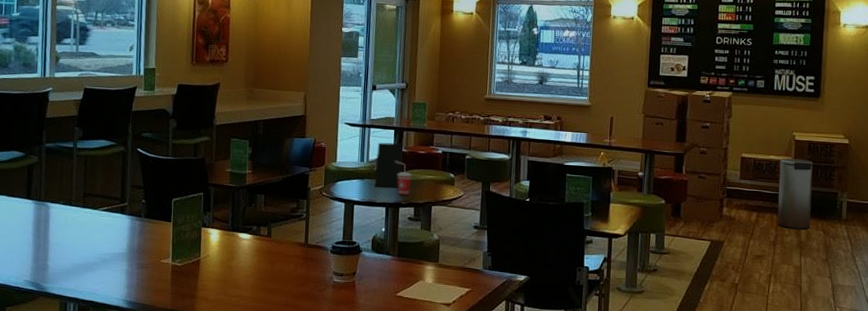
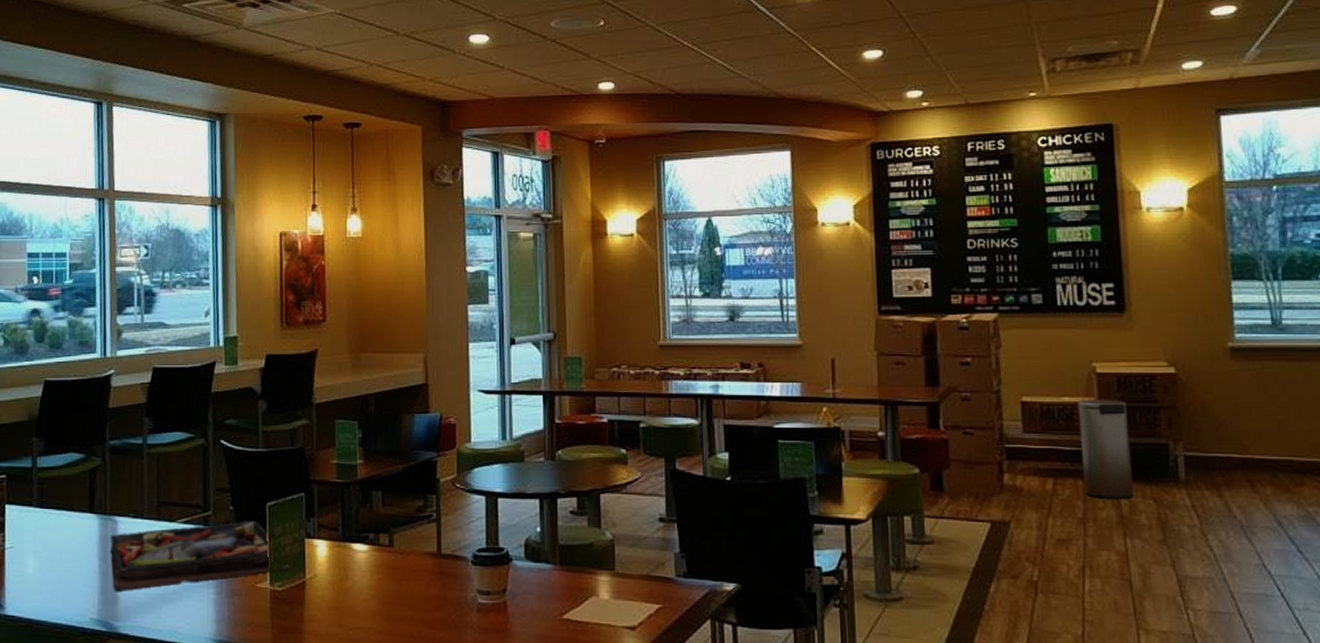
food tray: none [43,212,188,261] -> present [110,521,289,591]
paper bag: present [375,142,403,189] -> none [521,411,558,474]
beverage cup: present [394,161,412,196] -> none [546,436,571,482]

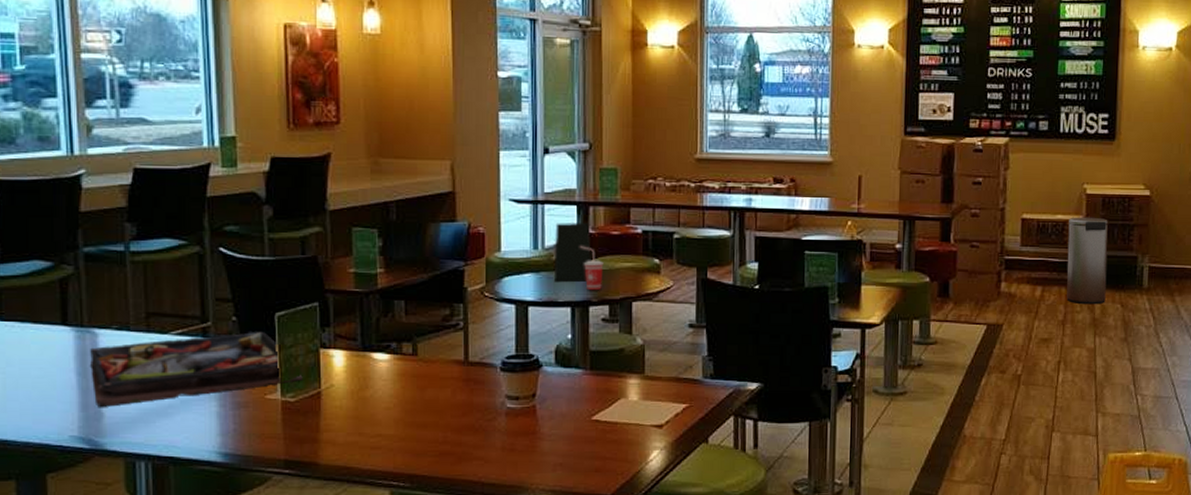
paper bag: none [521,411,558,474] -> present [554,222,591,283]
beverage cup: none [546,436,571,482] -> present [579,246,604,291]

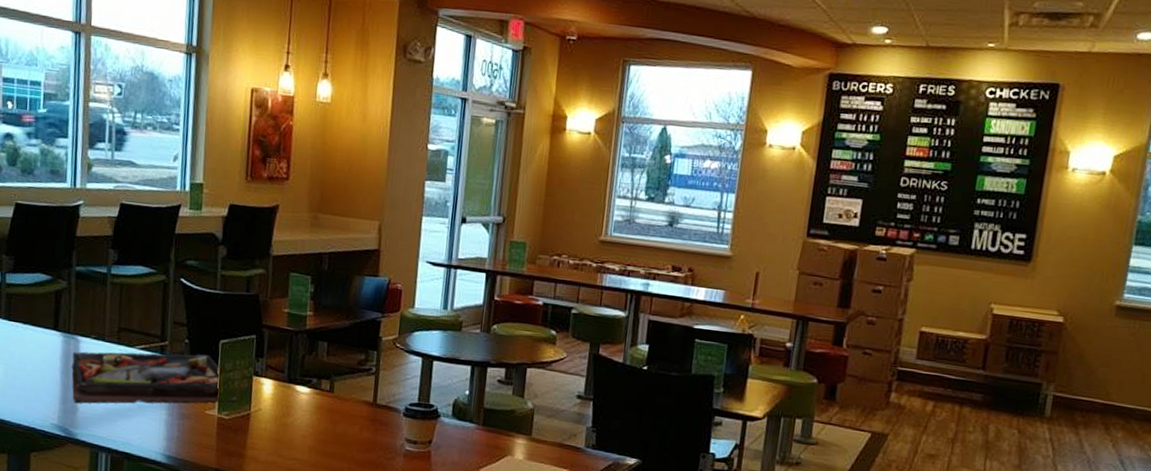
paper bag: present [554,222,591,283] -> none [459,287,495,344]
beverage cup: present [579,246,604,291] -> none [484,311,505,354]
pedal bin: present [1066,217,1108,305] -> none [959,336,1014,427]

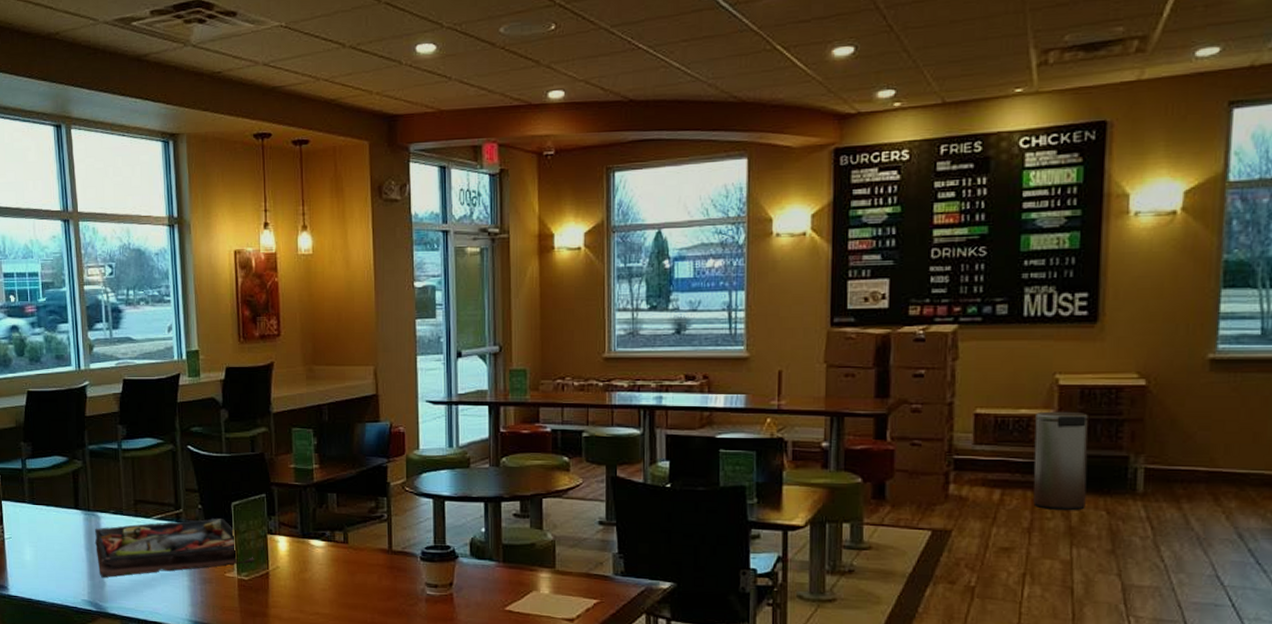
pedal bin: none [959,336,1014,427] -> present [1033,411,1089,511]

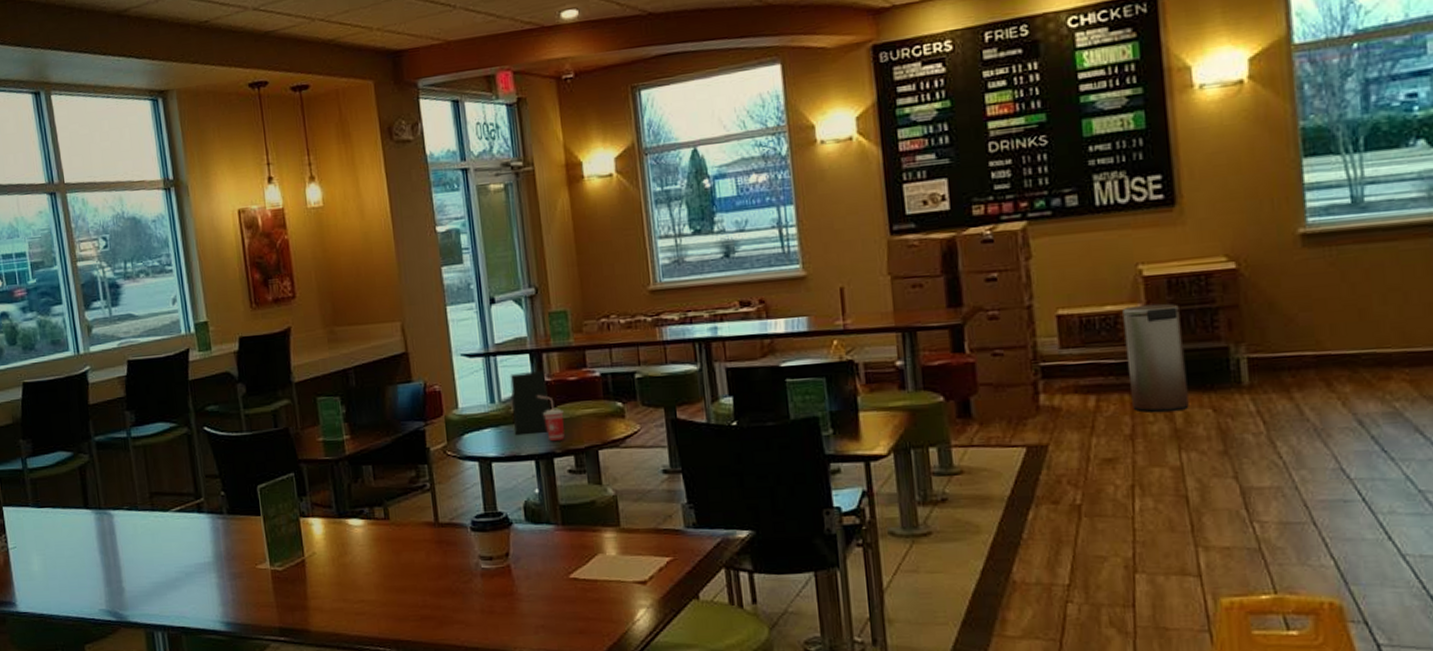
food tray: present [95,518,254,577] -> none [108,504,288,582]
paper bag: none [467,421,503,479] -> present [510,371,550,436]
beverage cup: none [491,444,514,487] -> present [536,395,565,442]

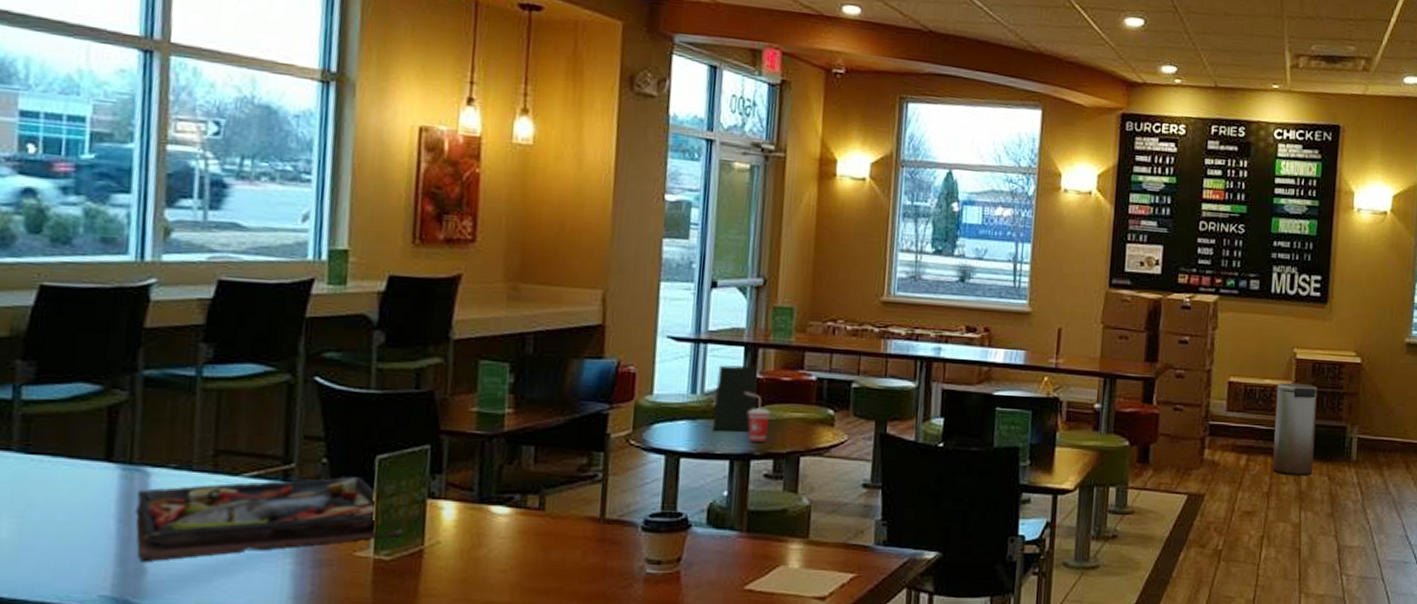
food tray: none [108,504,288,582] -> present [136,477,403,561]

